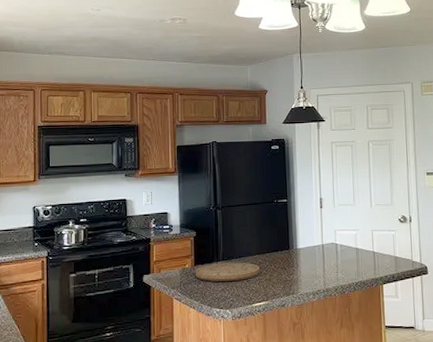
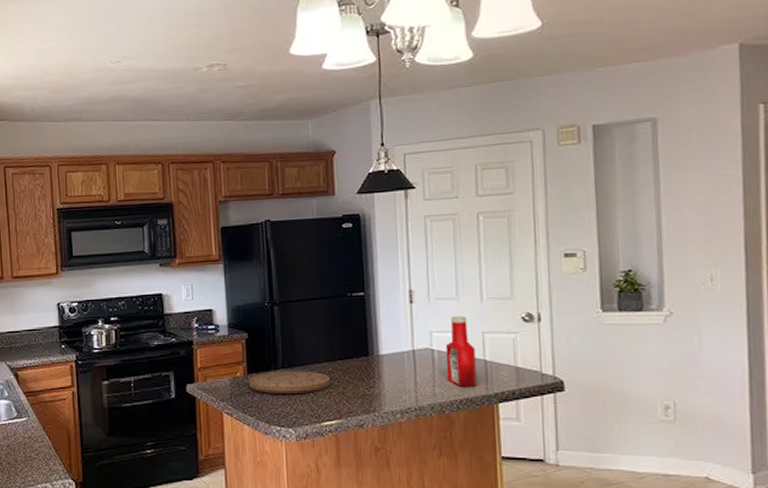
ketchup bottle: none [345,218,368,273] -> present [445,316,477,387]

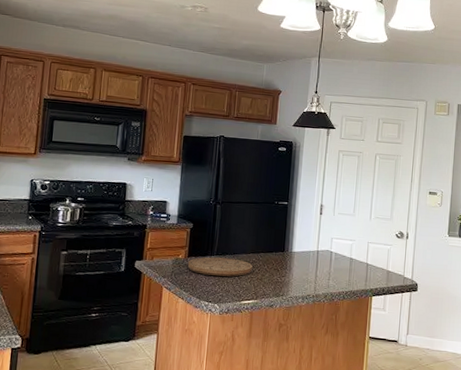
ketchup bottle: present [445,316,477,387] -> none [339,228,361,283]

